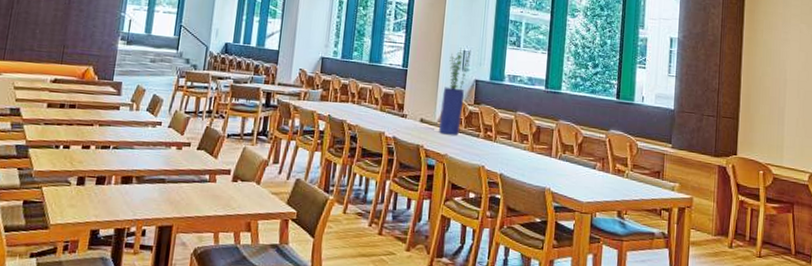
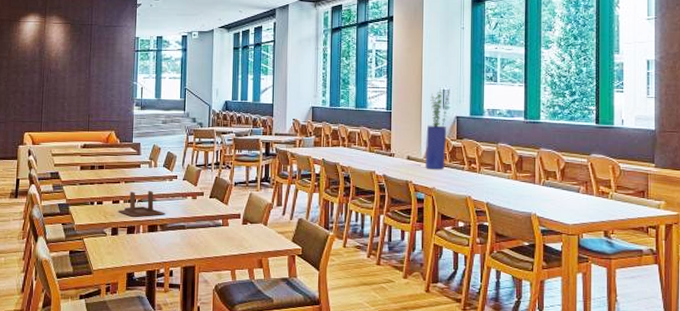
napkin holder: none [87,136,144,166] -> present [118,191,166,217]

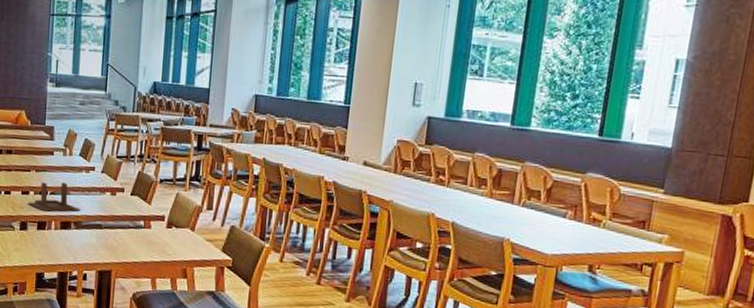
vase: present [424,88,450,171] -> none [383,81,424,181]

